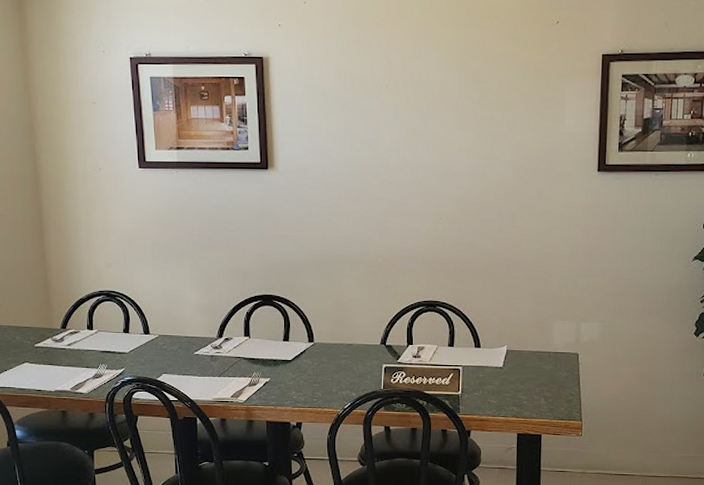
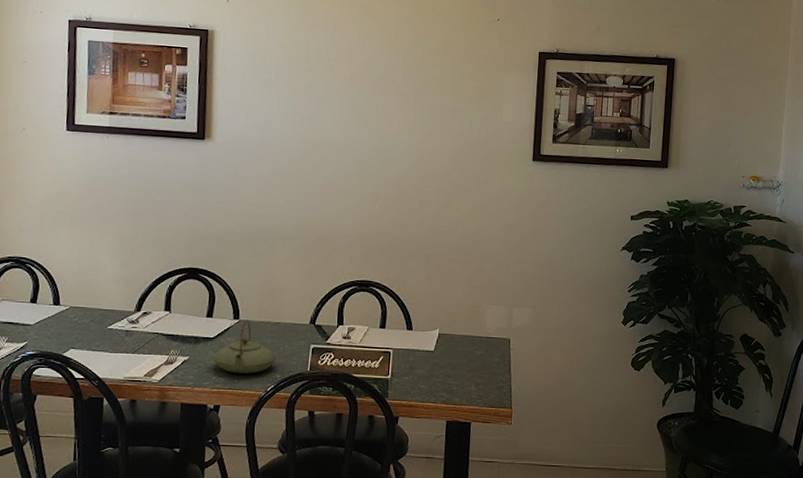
teapot: none [291,342,351,393] -> present [212,320,276,374]

